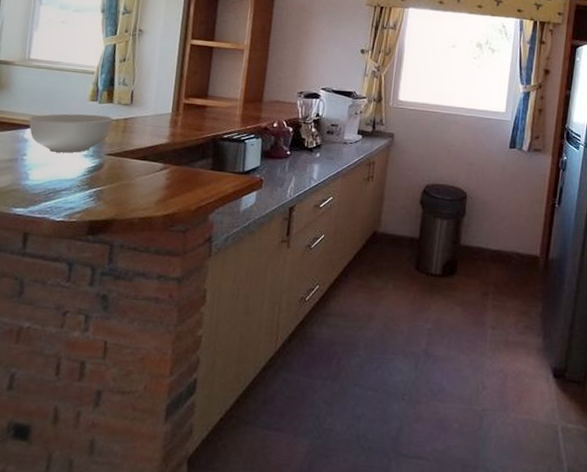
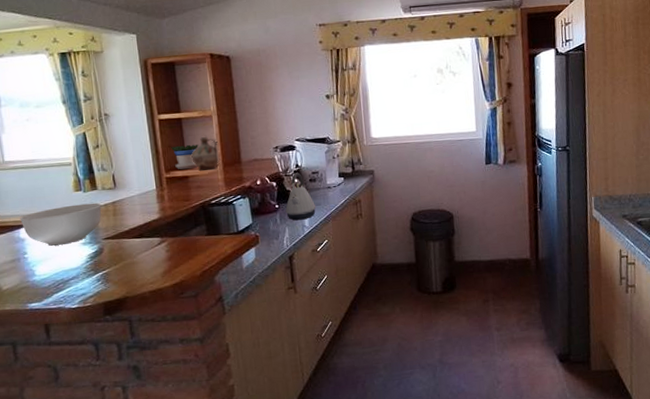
flowerpot: none [196,73,224,100] -> present [171,144,199,170]
ceramic jug: none [214,69,244,104] -> present [191,137,220,171]
kettle: none [295,122,329,172] -> present [285,172,317,221]

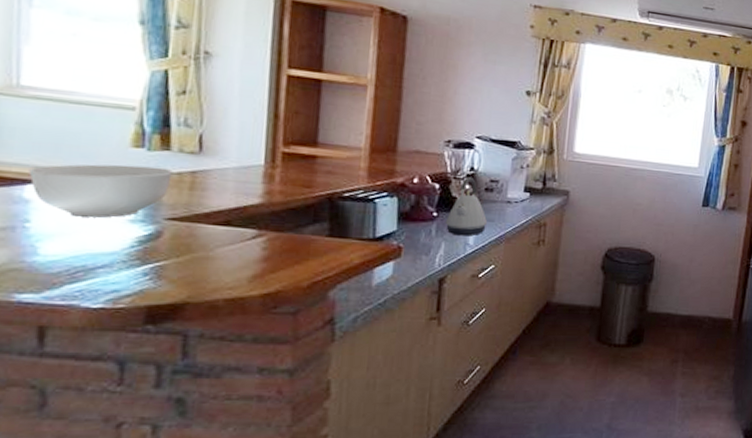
flowerpot: present [171,144,199,170] -> none [298,114,340,148]
ceramic jug: present [191,137,220,171] -> none [326,110,369,154]

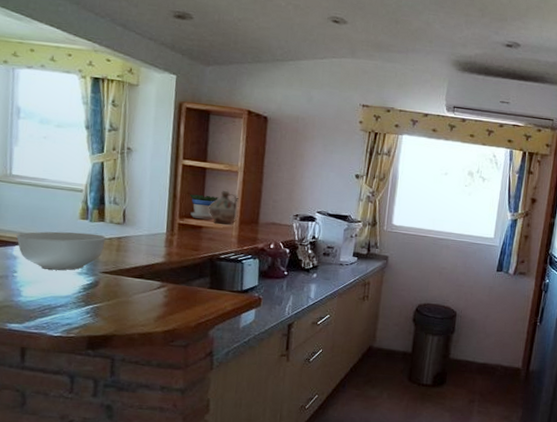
flowerpot: none [298,114,340,148] -> present [190,194,218,220]
ceramic jug: none [326,110,369,154] -> present [209,191,239,225]
kettle: present [444,177,488,236] -> none [293,244,325,291]

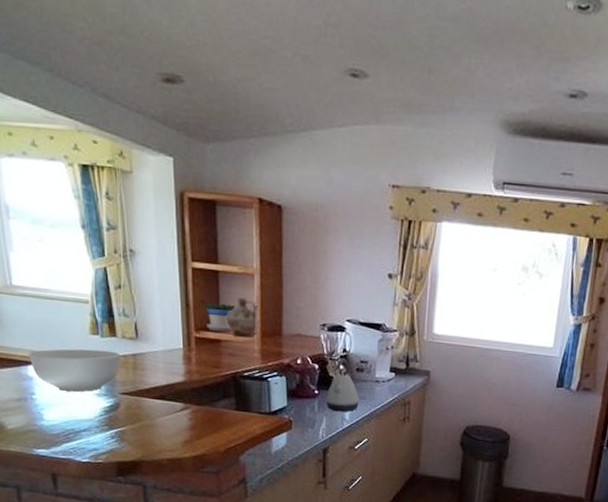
kettle: none [293,244,325,291] -> present [325,358,360,412]

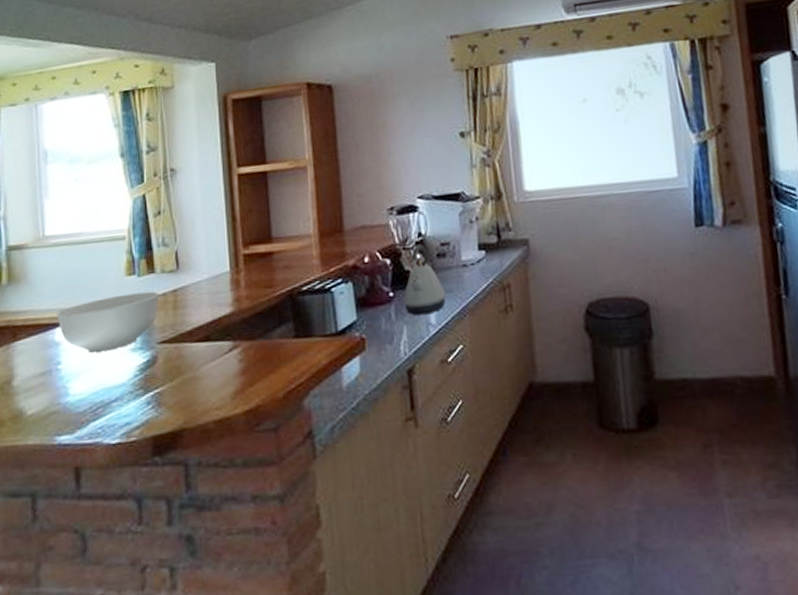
flowerpot: present [204,302,235,333] -> none [252,207,288,244]
ceramic jug: present [226,298,259,337] -> none [278,196,316,244]

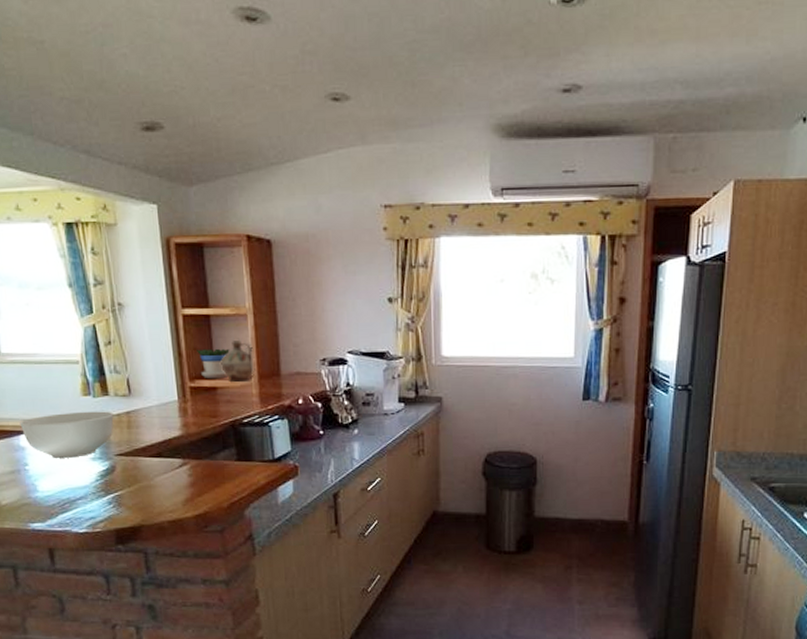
flowerpot: none [252,207,288,244] -> present [197,348,230,379]
ceramic jug: none [278,196,316,244] -> present [221,340,255,382]
kettle: present [402,244,447,316] -> none [331,393,369,452]

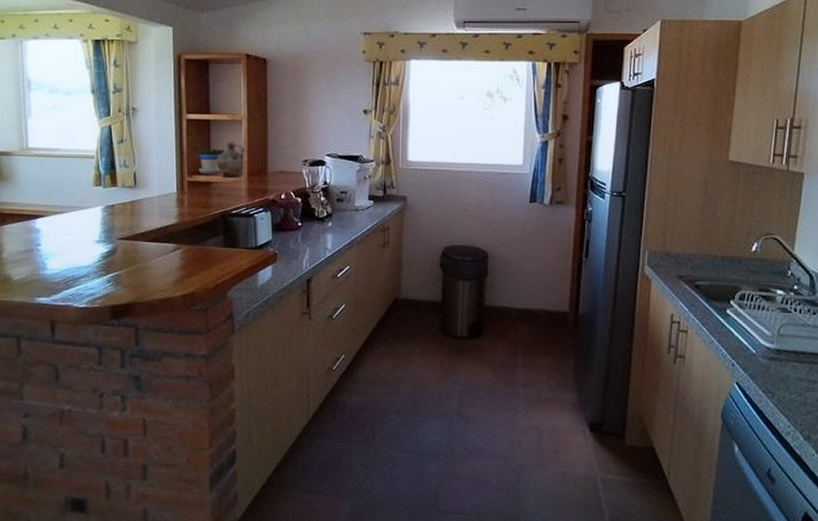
bowl: present [20,411,114,458] -> none [37,200,119,240]

